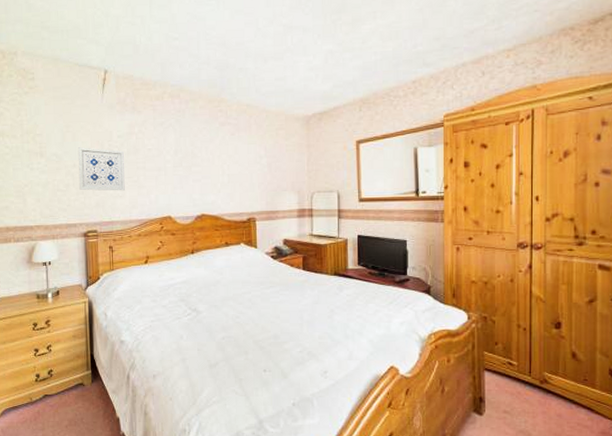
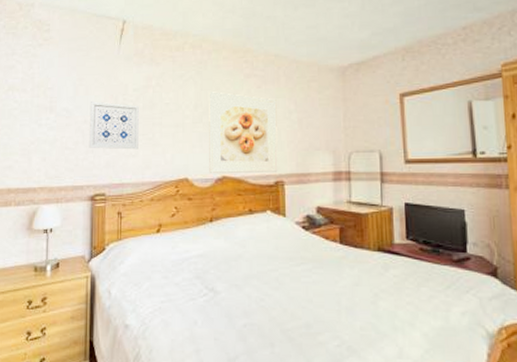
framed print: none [187,138,250,211] -> present [209,92,278,173]

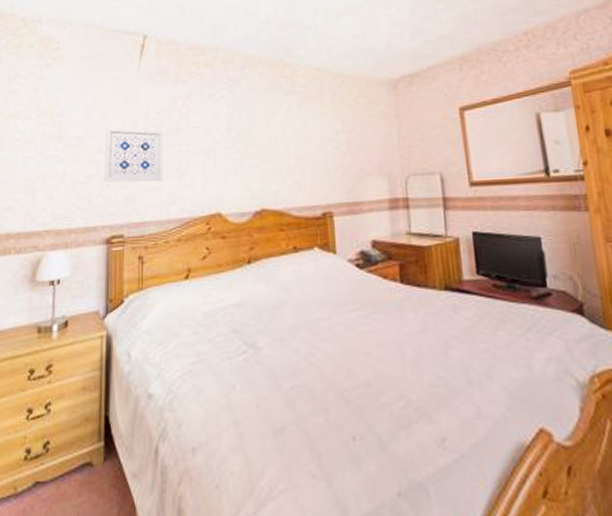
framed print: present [209,92,278,173] -> none [243,112,325,206]

